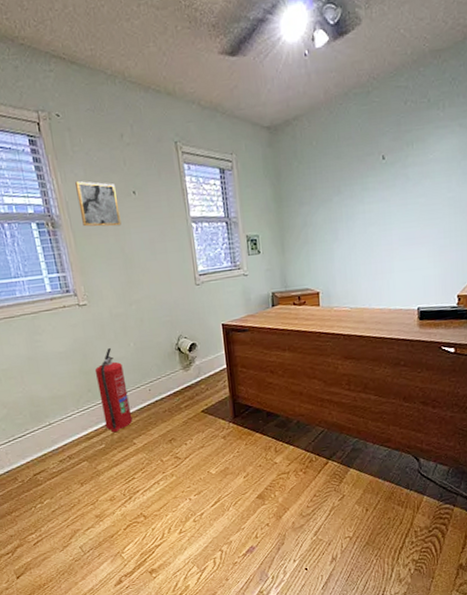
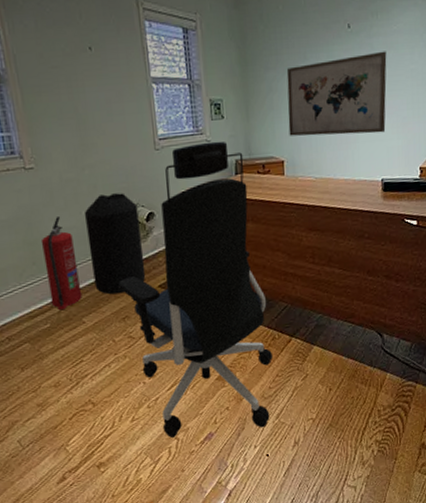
wall art: present [75,181,122,227] -> none [25,33,75,84]
trash can: none [132,325,190,419] -> present [84,193,146,295]
office chair: none [164,275,310,549] -> present [117,141,272,438]
wall art: none [320,180,423,268] -> present [286,51,387,136]

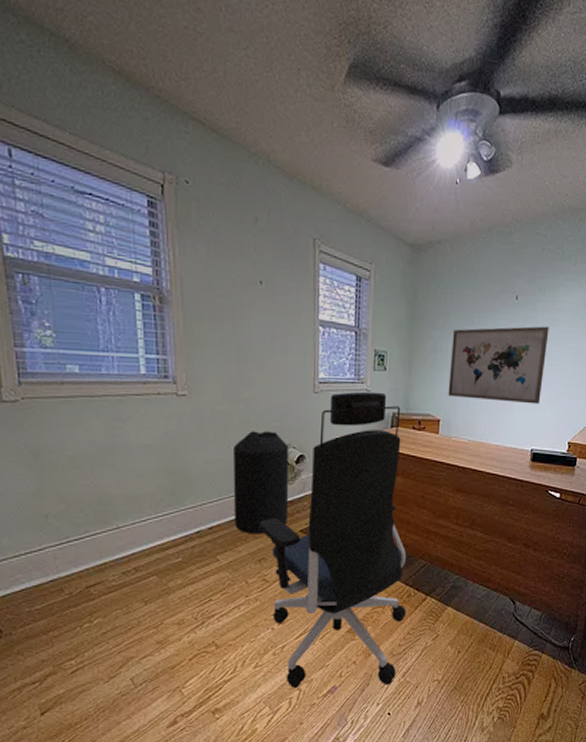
fire extinguisher: present [40,217,82,311] -> none [183,448,220,546]

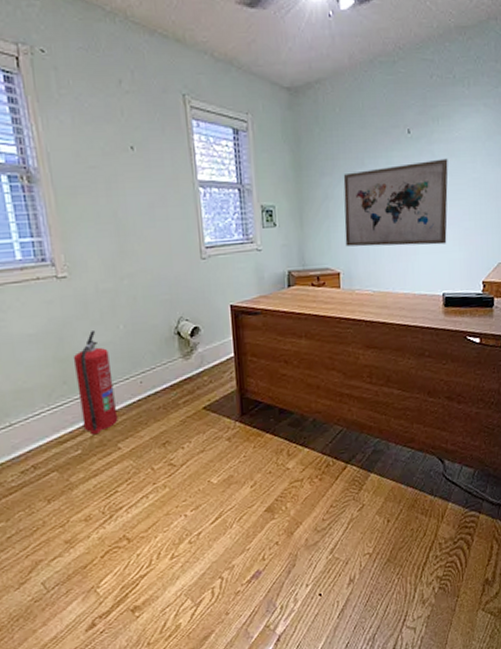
fire extinguisher: none [183,448,220,546] -> present [73,331,118,436]
trash can: present [232,431,289,534] -> none [121,305,189,417]
office chair: present [258,391,407,688] -> none [157,250,326,577]

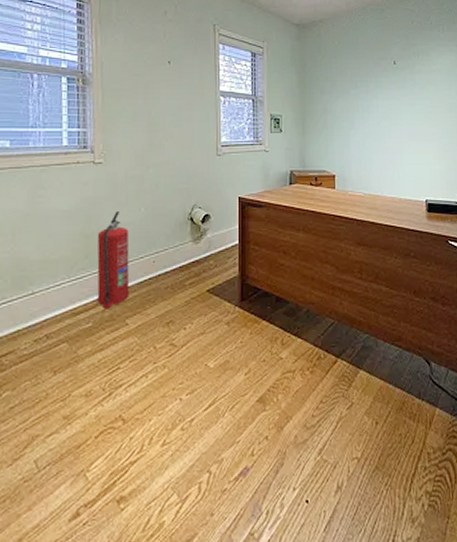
wall art: present [343,158,448,247] -> none [340,86,429,157]

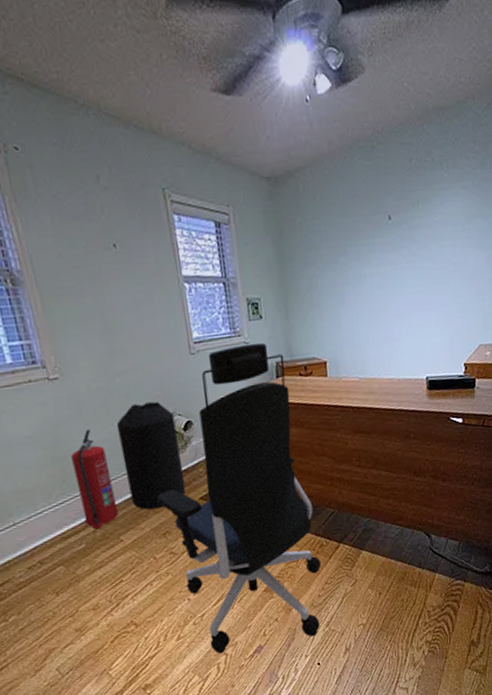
trash can: none [142,193,196,296] -> present [116,401,186,510]
office chair: none [166,152,317,470] -> present [156,342,321,654]

